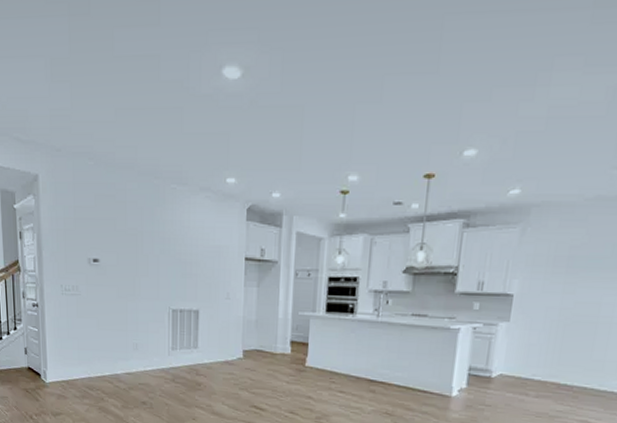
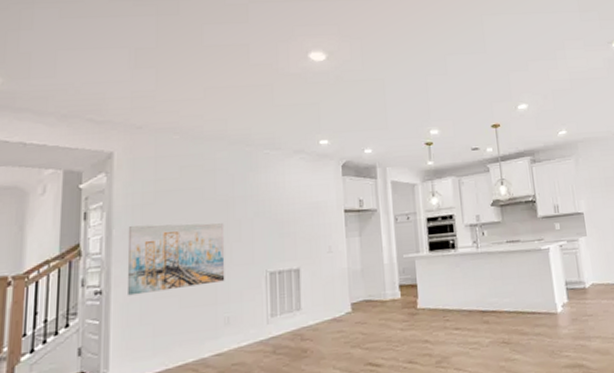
wall art: none [54,248,134,312] -> present [127,223,225,296]

